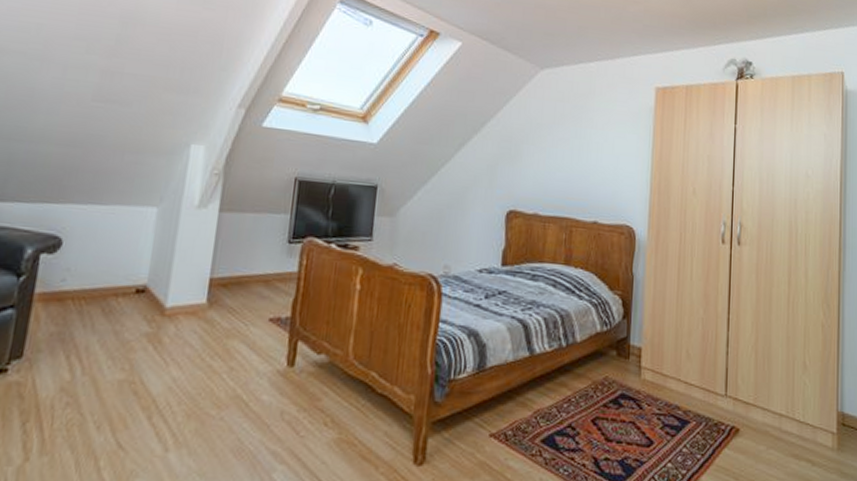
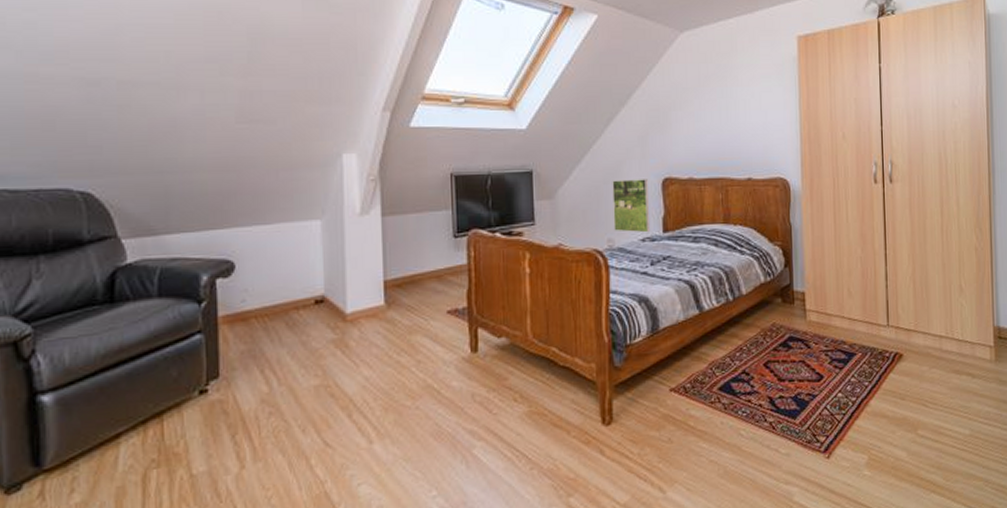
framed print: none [451,205,492,264] -> present [612,179,651,233]

